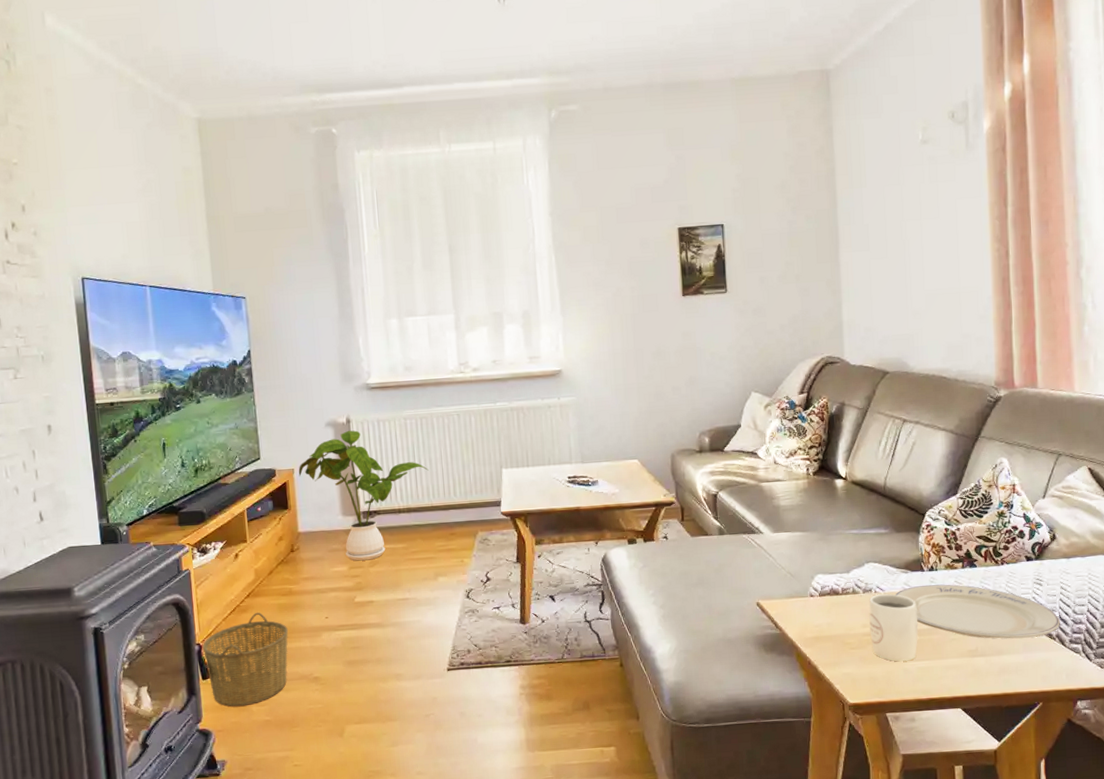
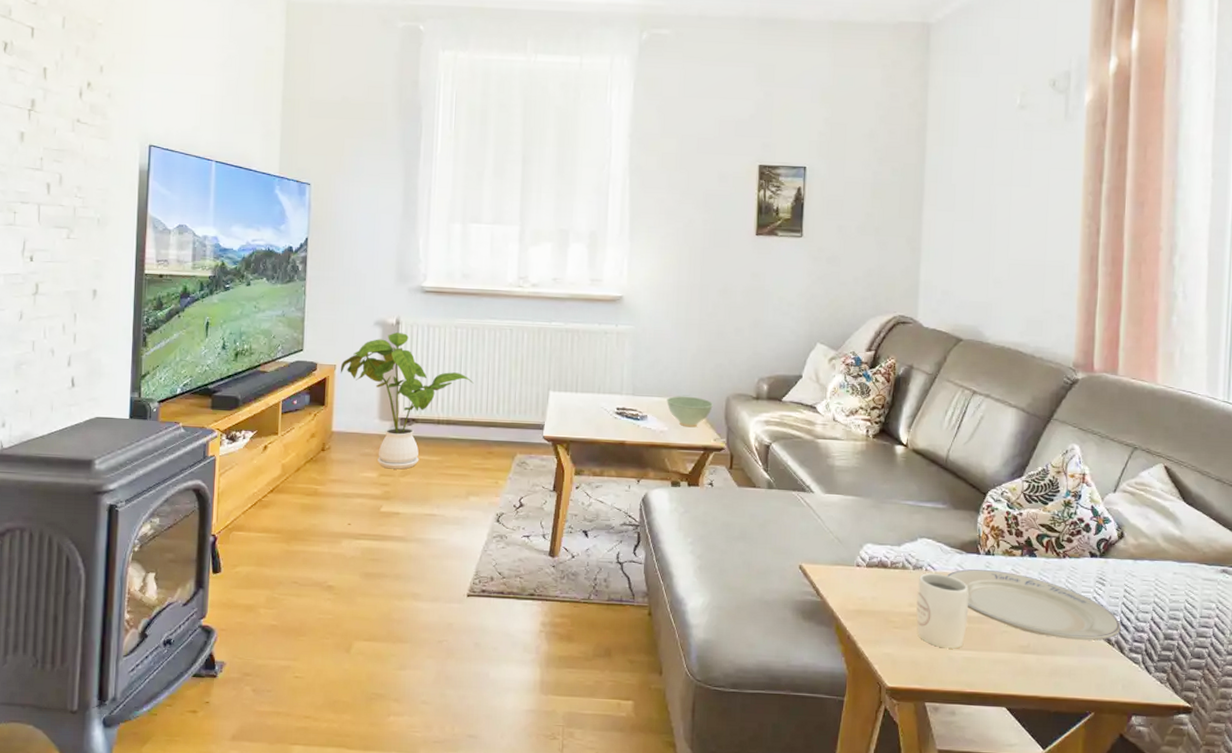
basket: present [202,612,288,707] -> none [217,509,307,606]
bowl: none [615,457,660,487] -> present [667,396,714,428]

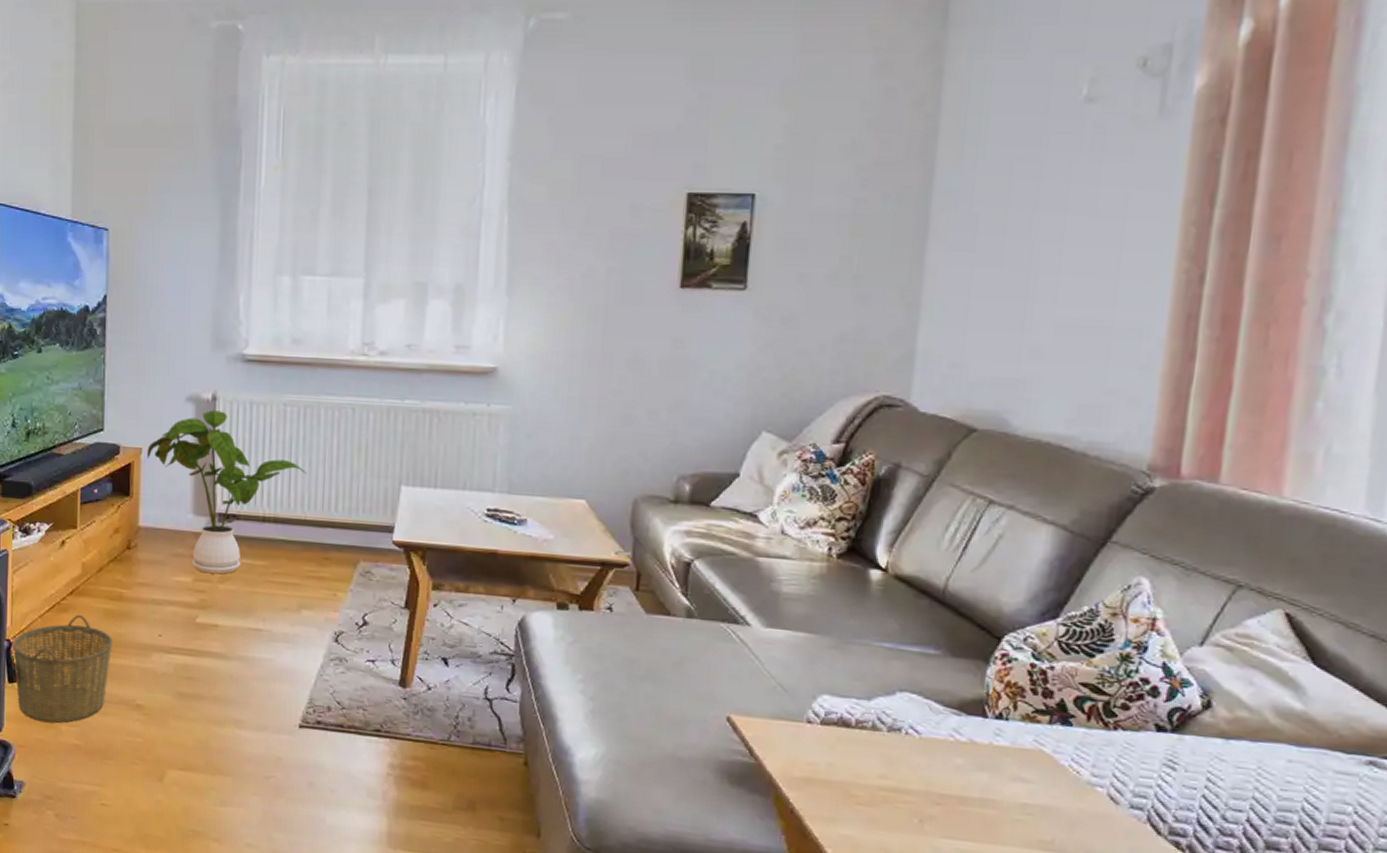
basket: none [217,509,307,606] -> present [12,614,112,723]
bowl: present [667,396,714,428] -> none [553,495,617,537]
mug: present [916,572,969,649] -> none [888,737,968,837]
plate: present [947,569,1121,641] -> none [937,735,1198,843]

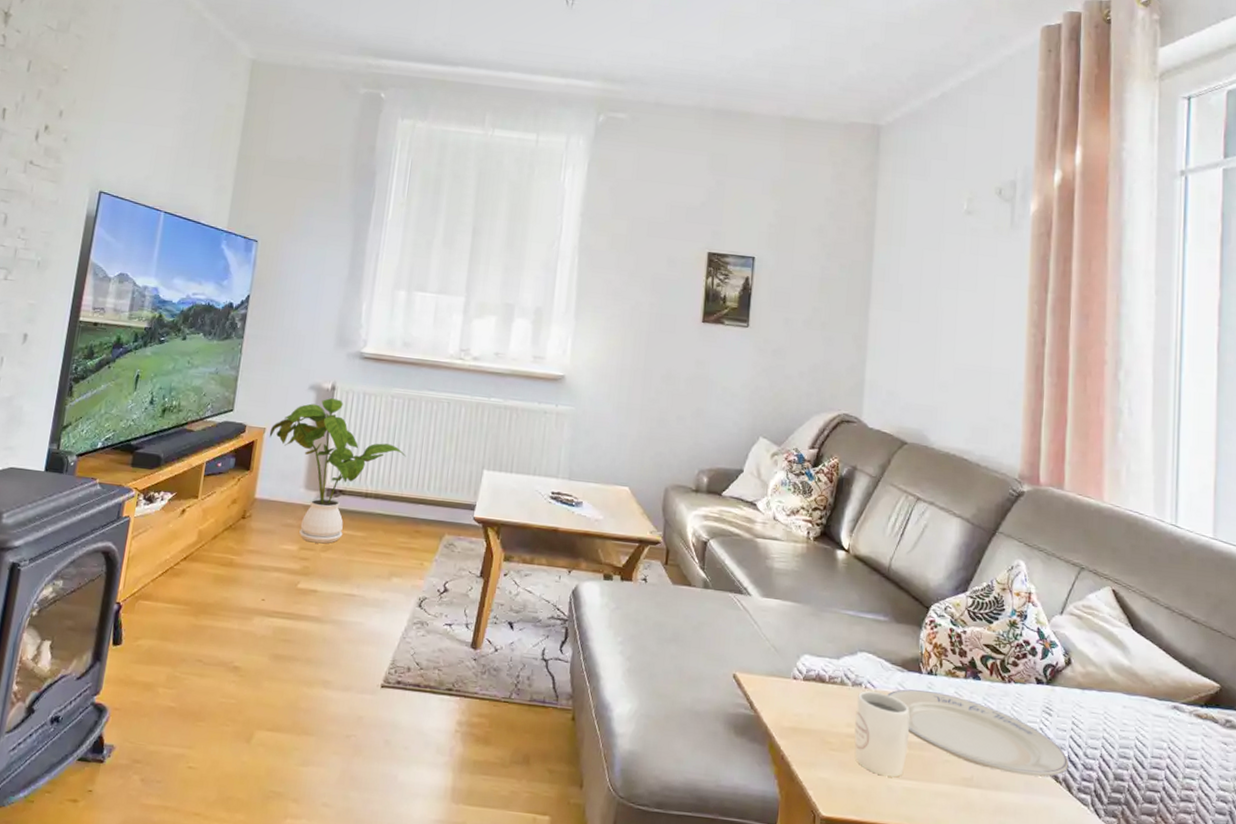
basket: present [12,614,112,723] -> none [119,578,218,685]
mug: none [888,737,968,837] -> present [854,690,910,778]
plate: none [937,735,1198,843] -> present [887,689,1069,777]

